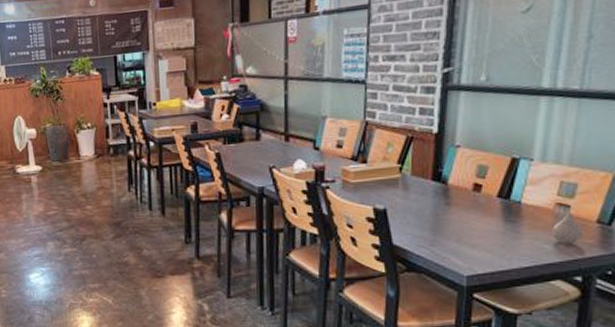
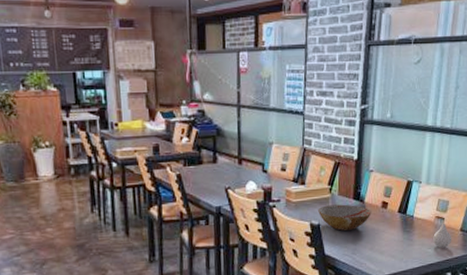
bowl: none [384,186,458,217] -> present [318,204,371,231]

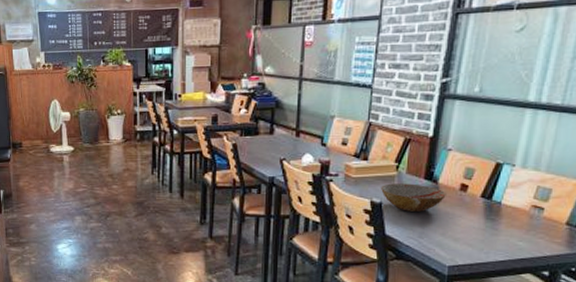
vase: present [433,223,452,248] -> none [526,213,554,243]

